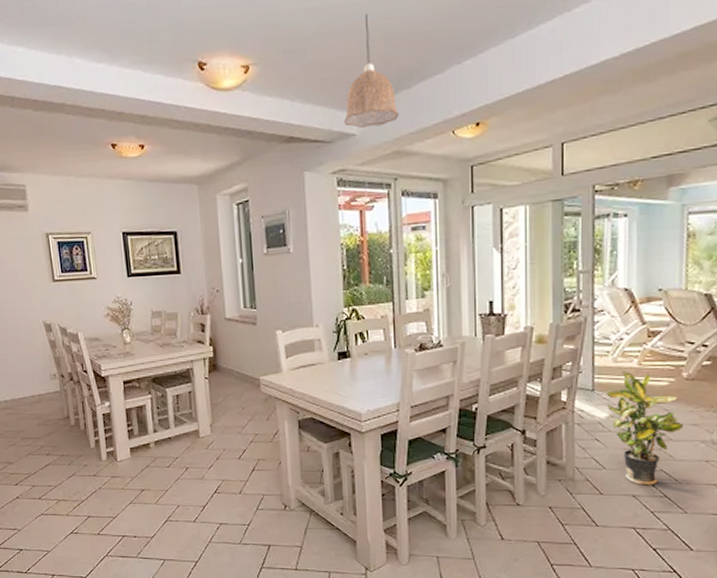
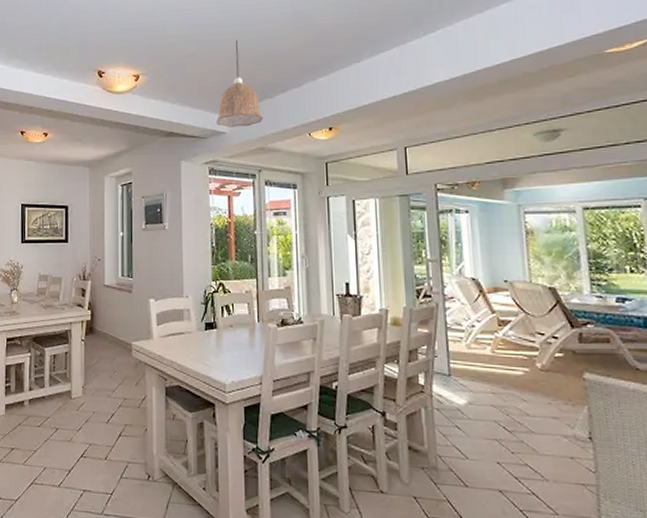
potted plant: present [606,372,684,486] -> none [463,359,544,481]

